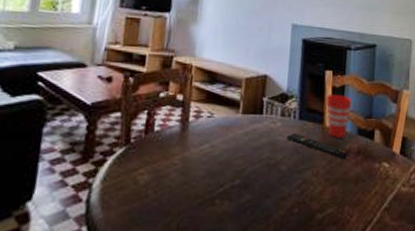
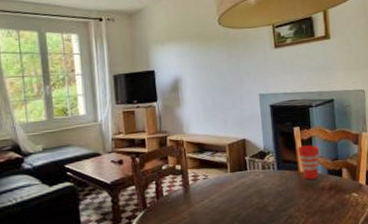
remote control: present [287,132,348,160] -> none [270,180,323,196]

